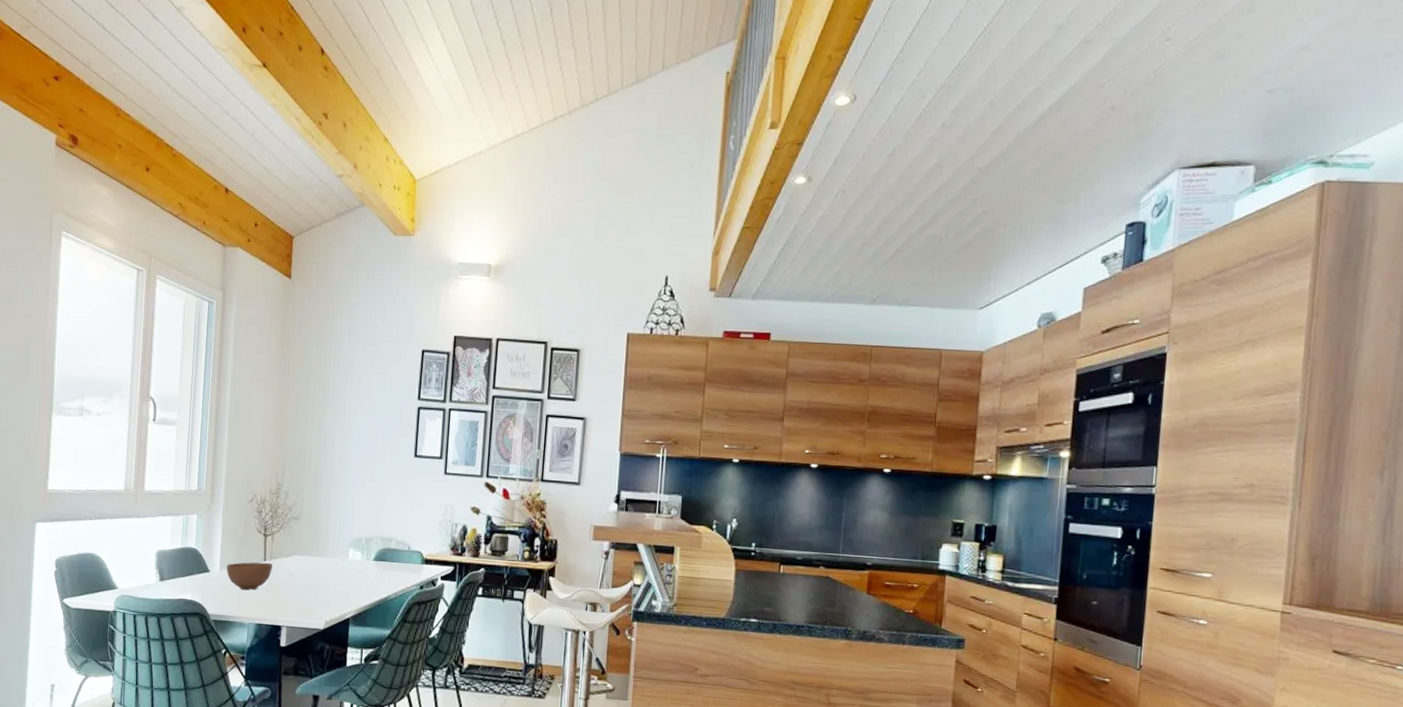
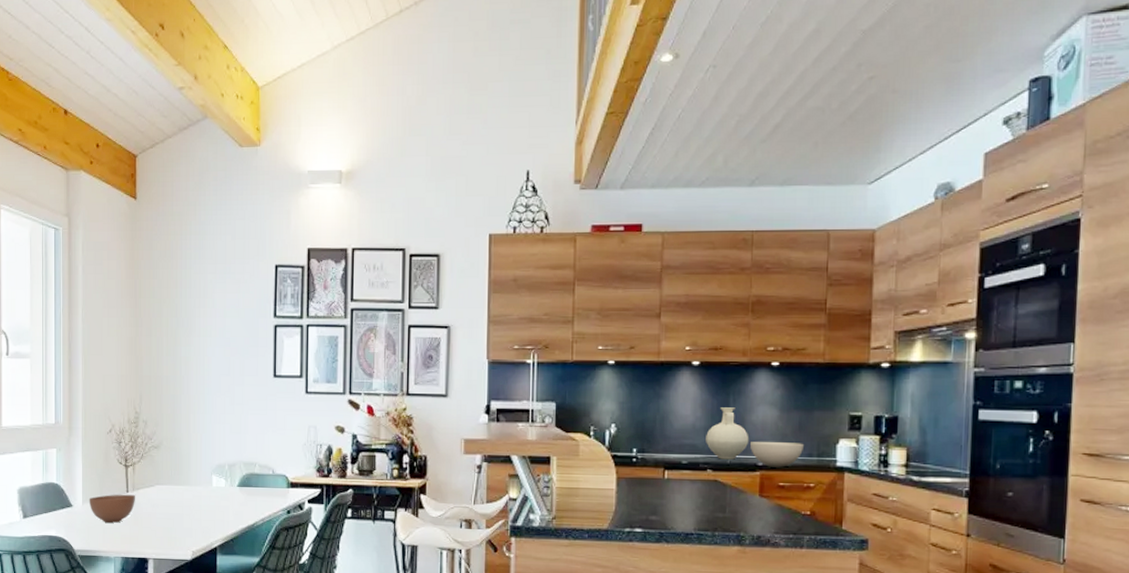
ceramic jug: none [820,508,860,558] -> present [706,407,749,460]
decorative bowl: none [860,542,911,568] -> present [749,441,805,467]

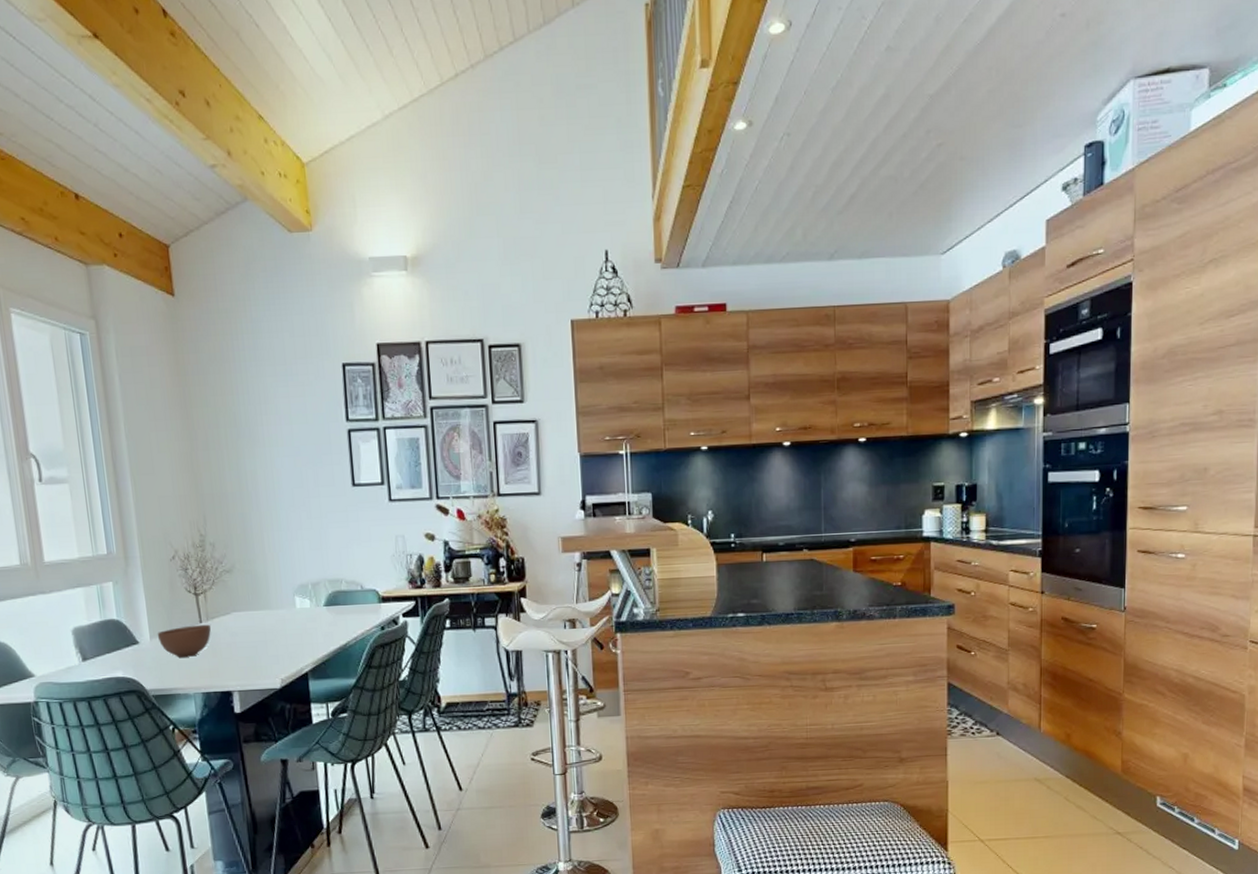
ceramic jug: present [706,407,749,460] -> none [800,486,842,538]
decorative bowl: present [749,441,805,467] -> none [842,516,893,542]

